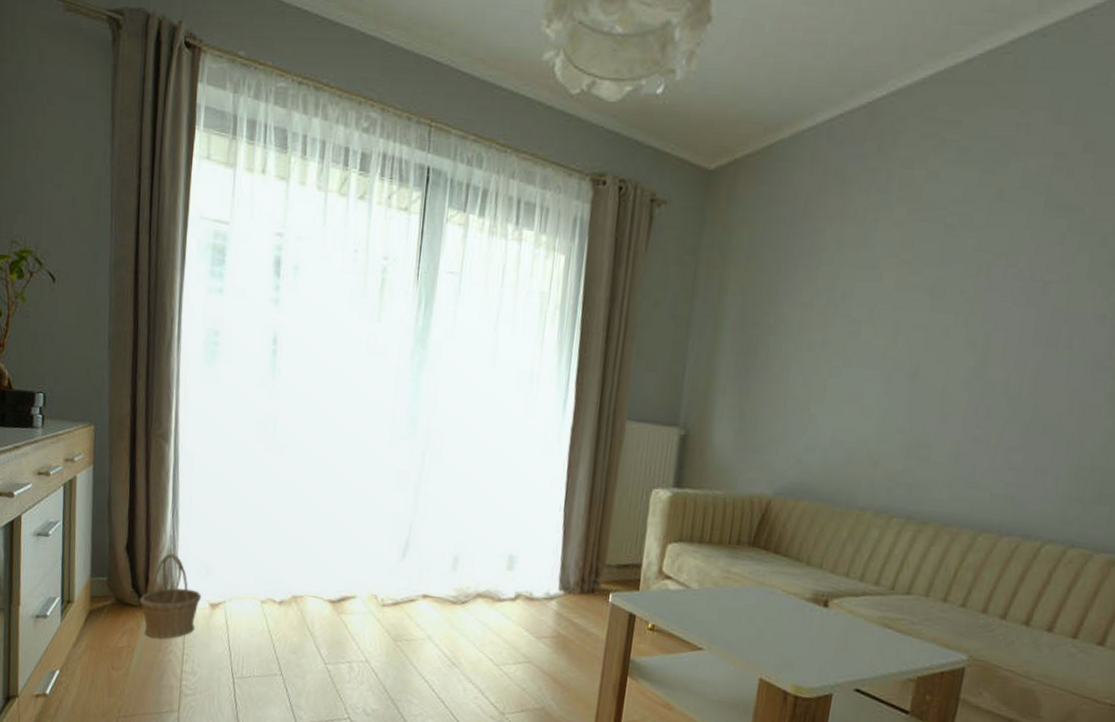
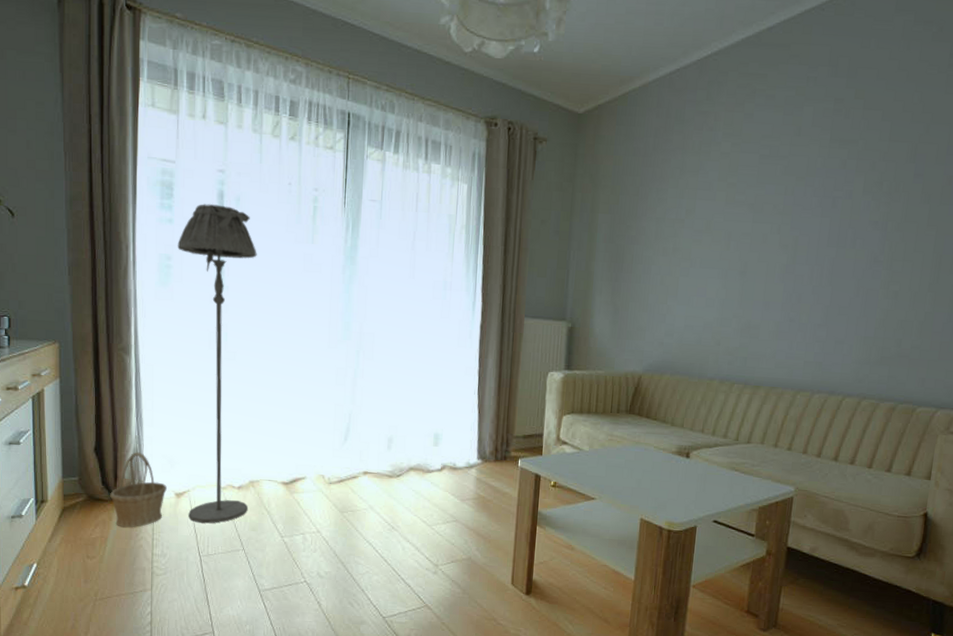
floor lamp: none [223,272,315,642] -> present [177,204,257,523]

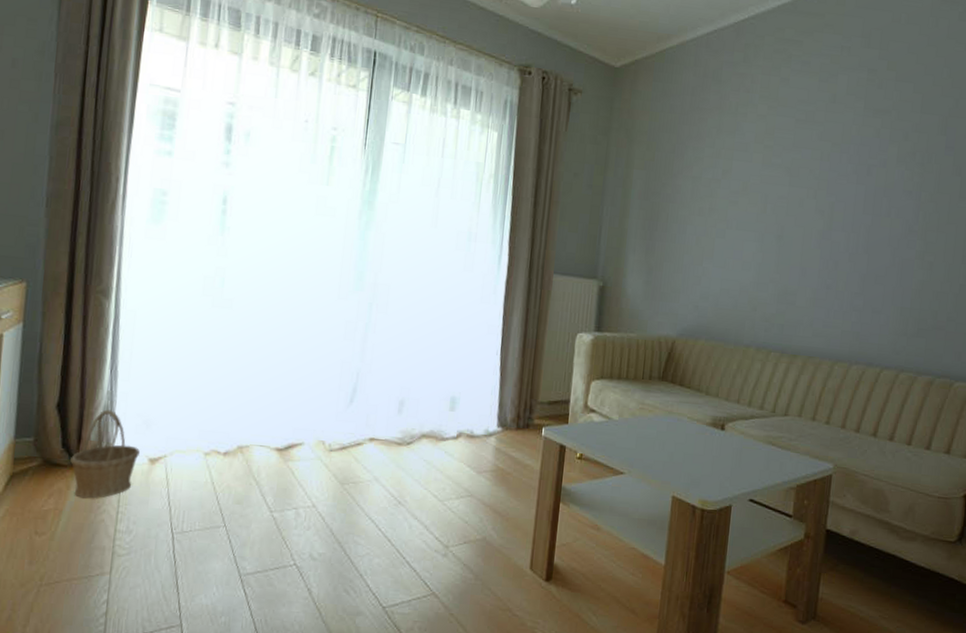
floor lamp: present [177,204,257,523] -> none [162,137,265,495]

